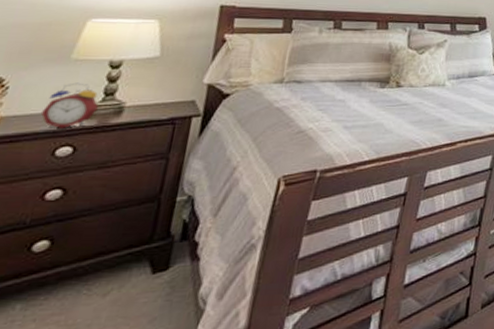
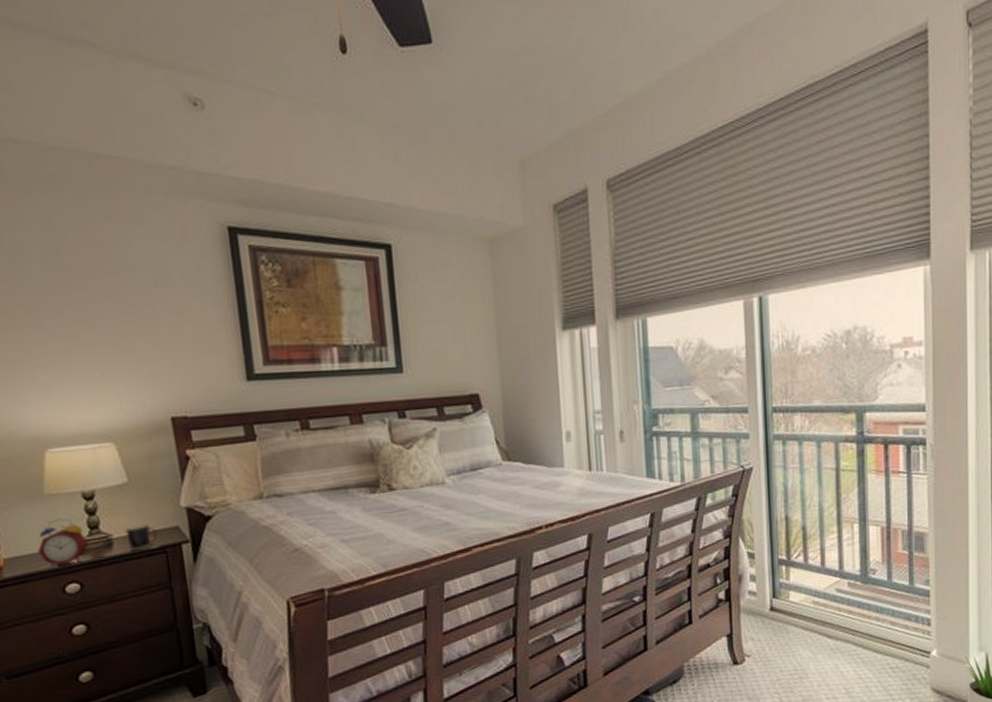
mug: none [138,96,172,120] -> present [125,524,158,551]

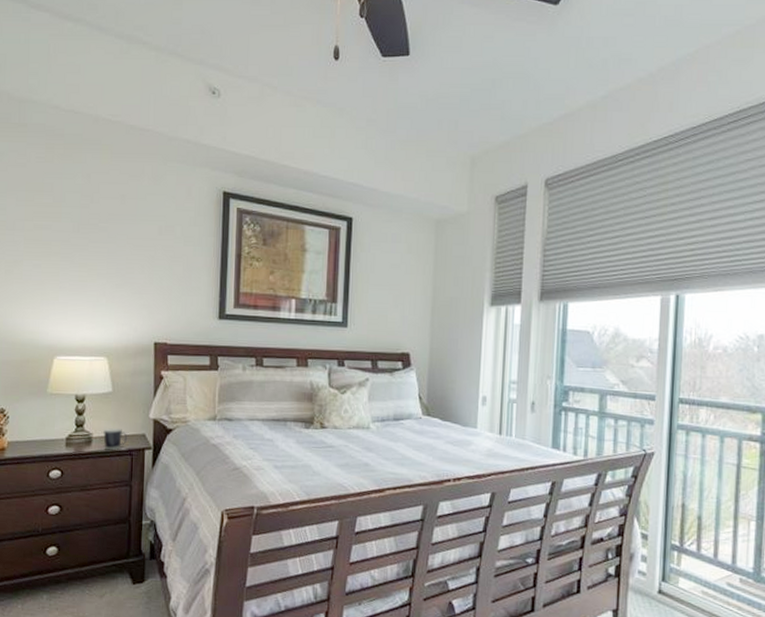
alarm clock: present [37,518,88,567] -> none [34,414,73,454]

